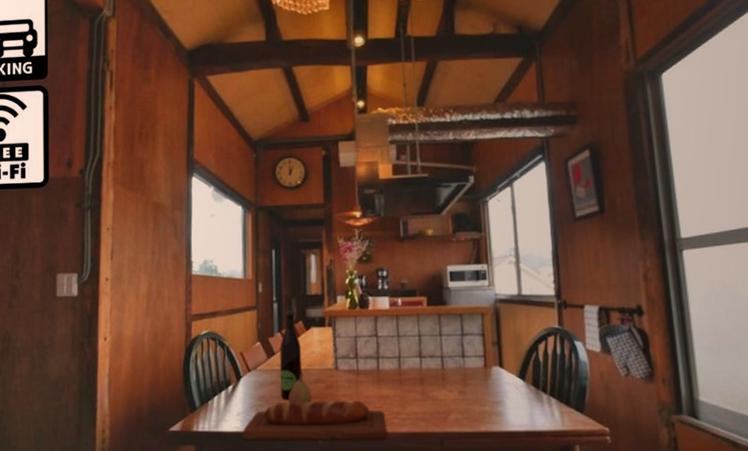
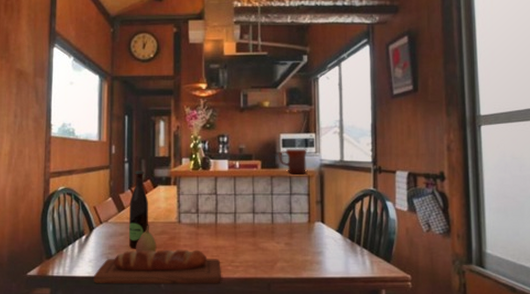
mug: none [446,281,479,312] -> present [279,148,308,175]

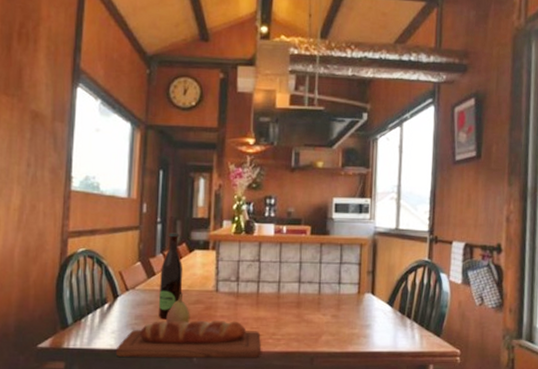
mug: present [279,148,308,175] -> none [330,213,362,242]

